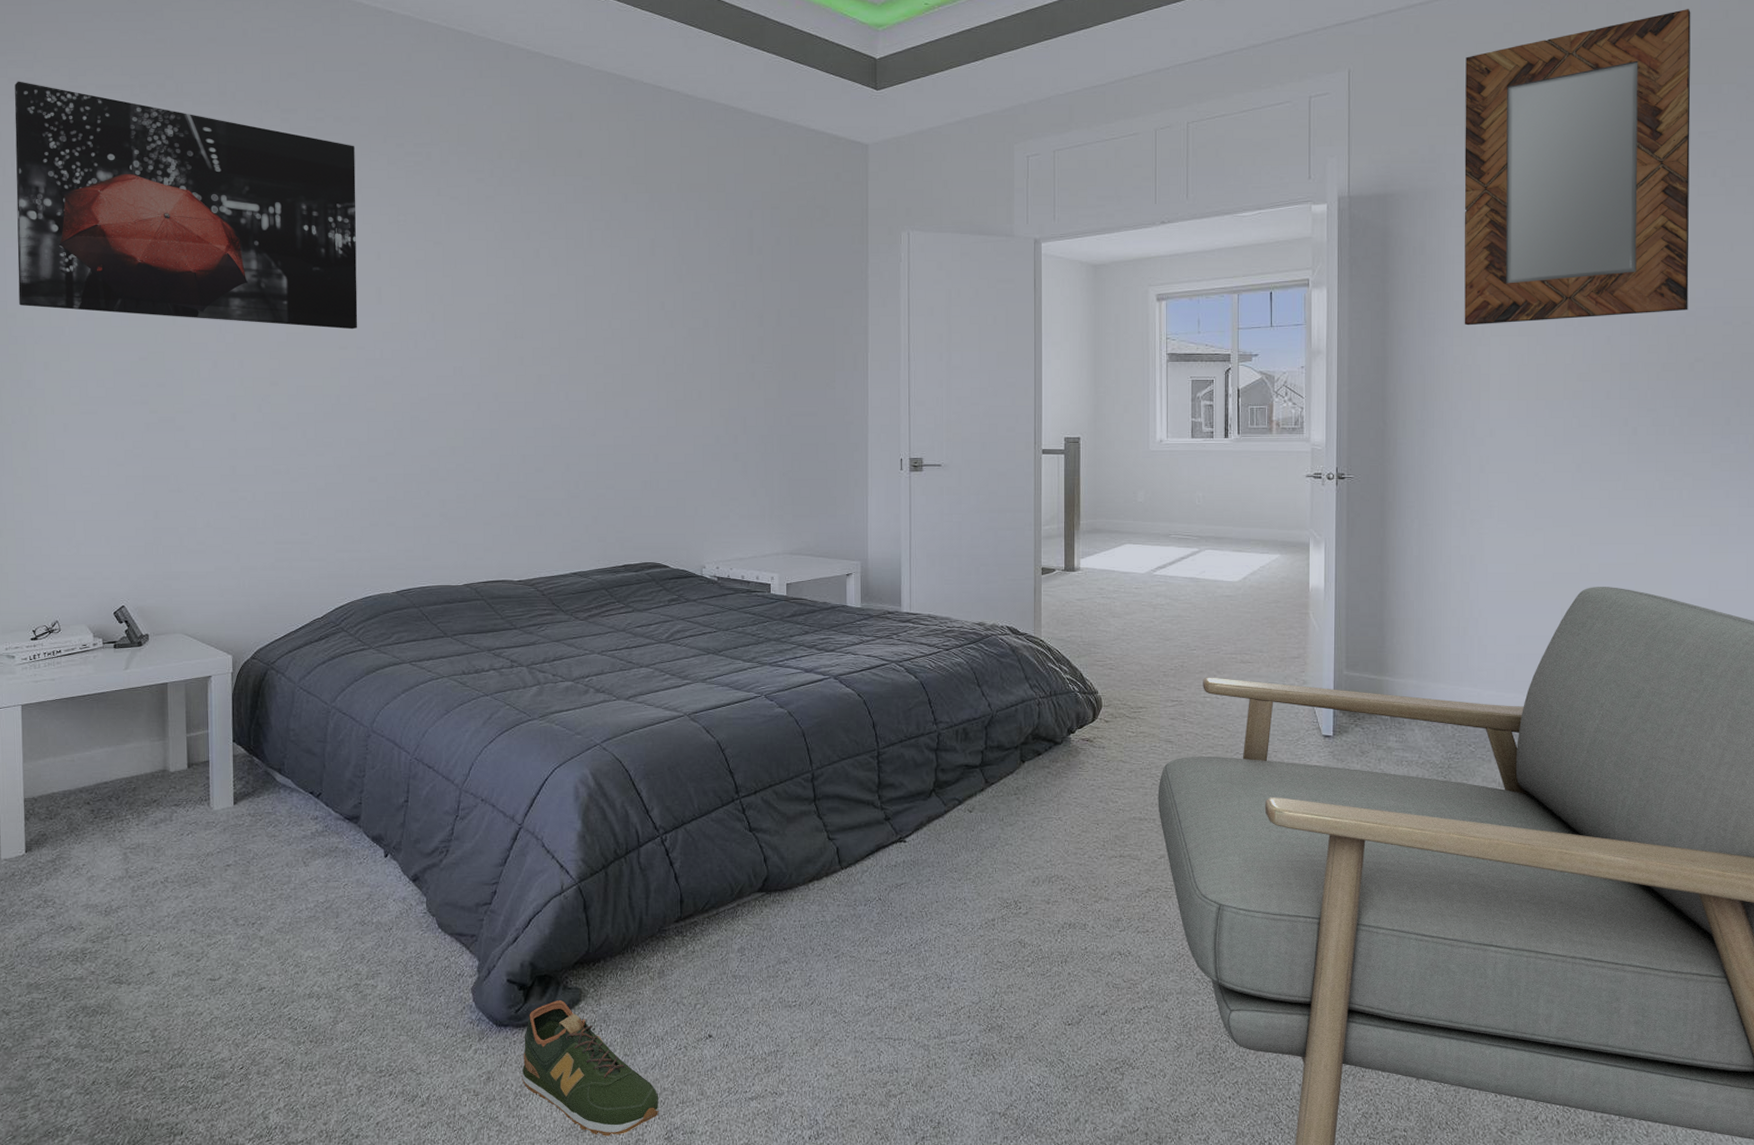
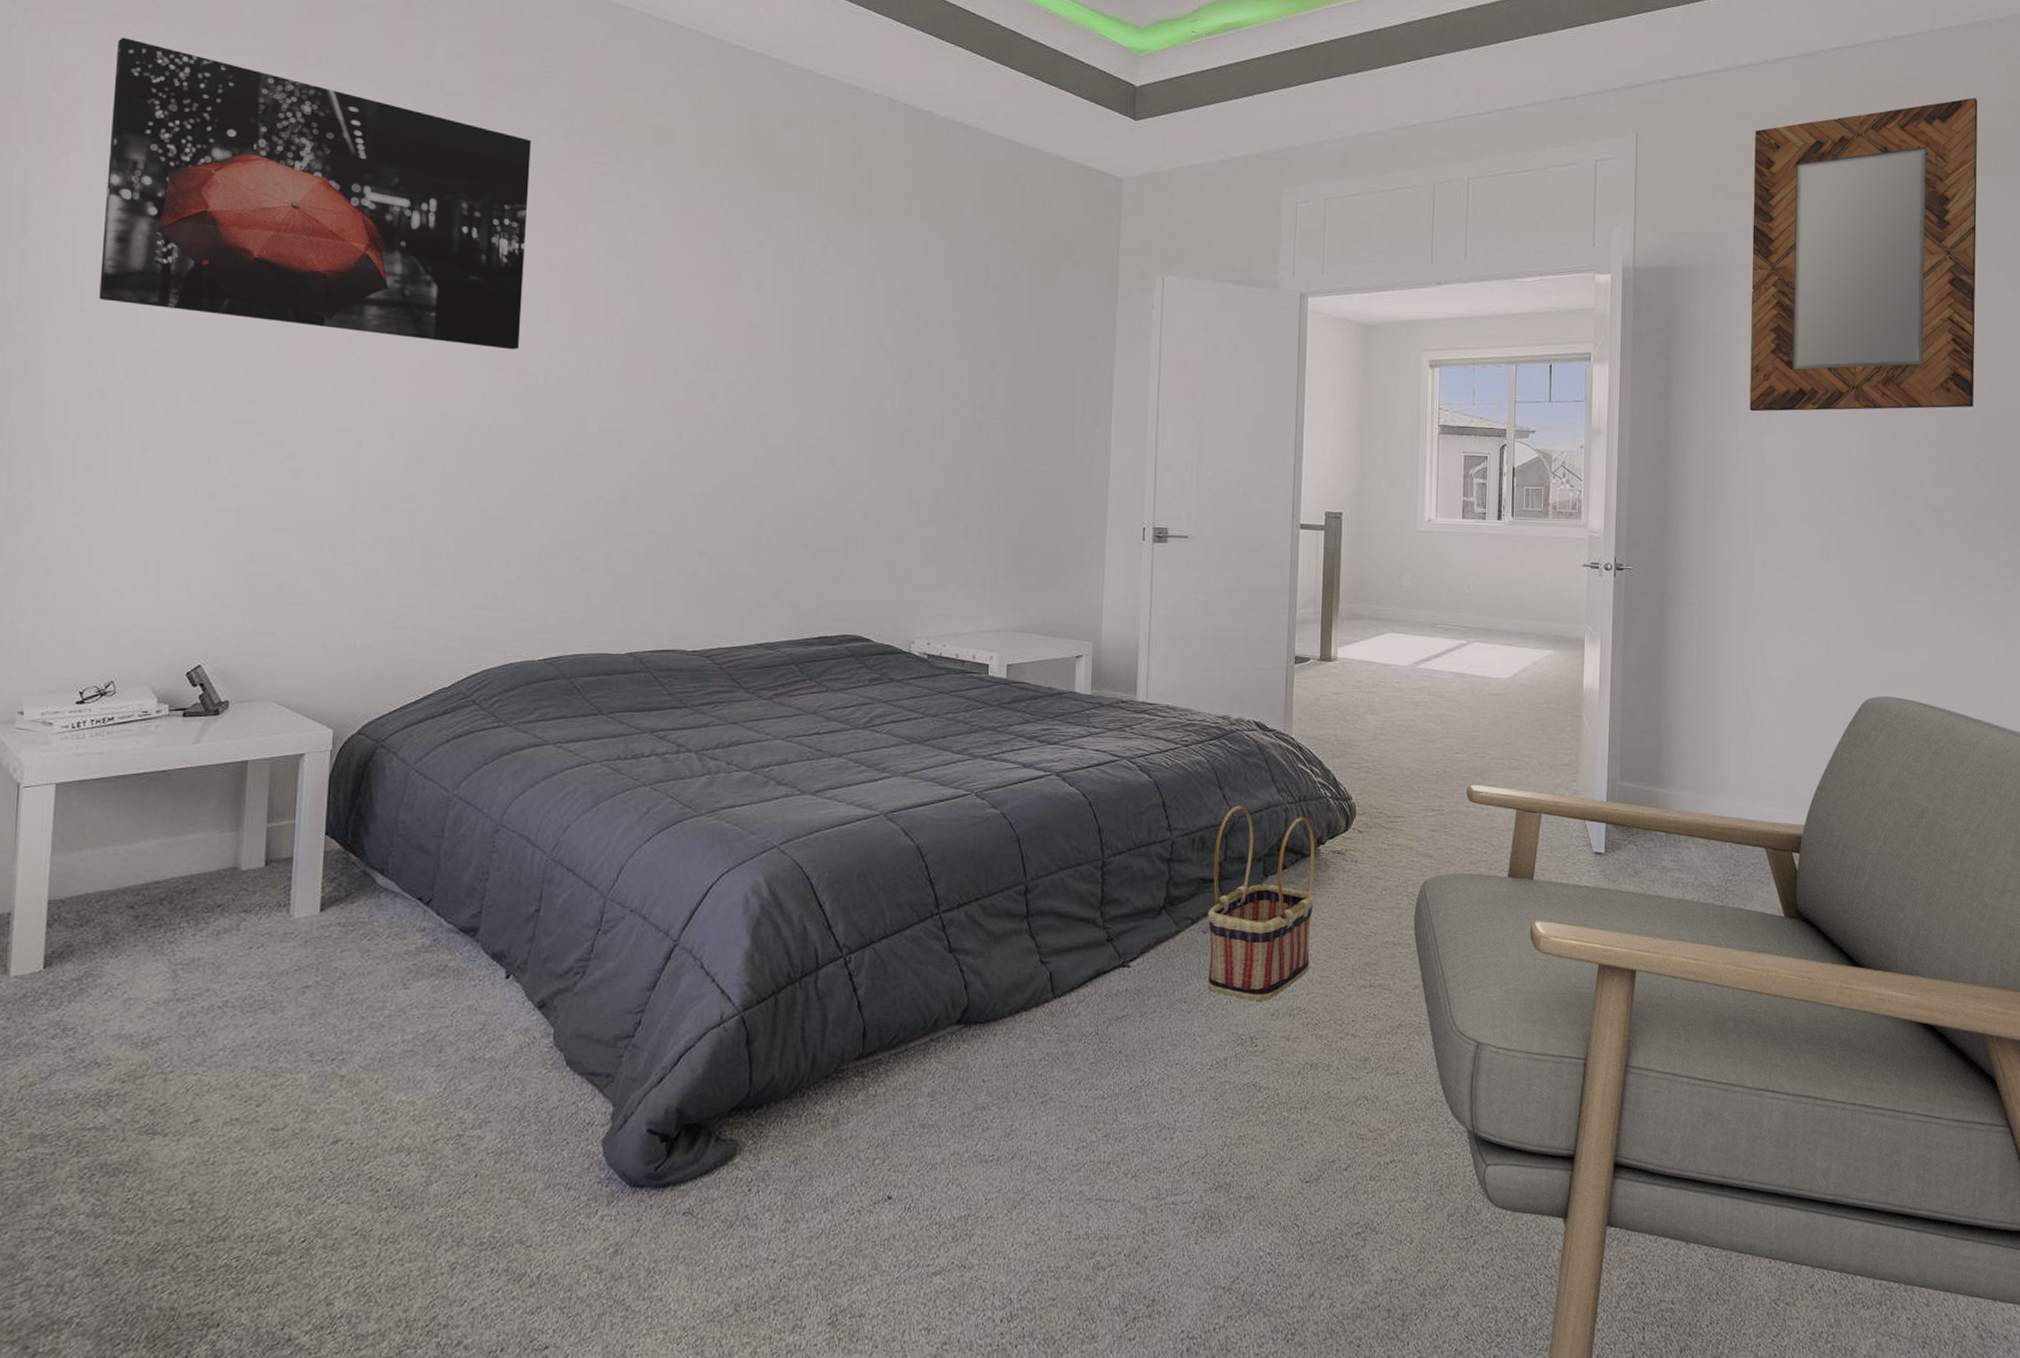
shoe: present [521,999,659,1136] -> none [657,1154,824,1322]
basket: none [972,701,1067,870] -> present [1207,805,1315,1001]

